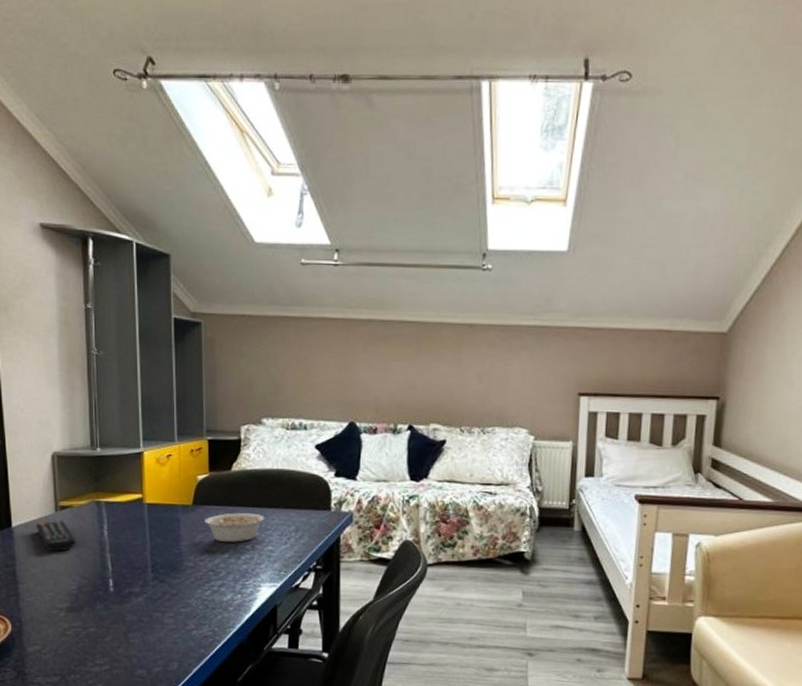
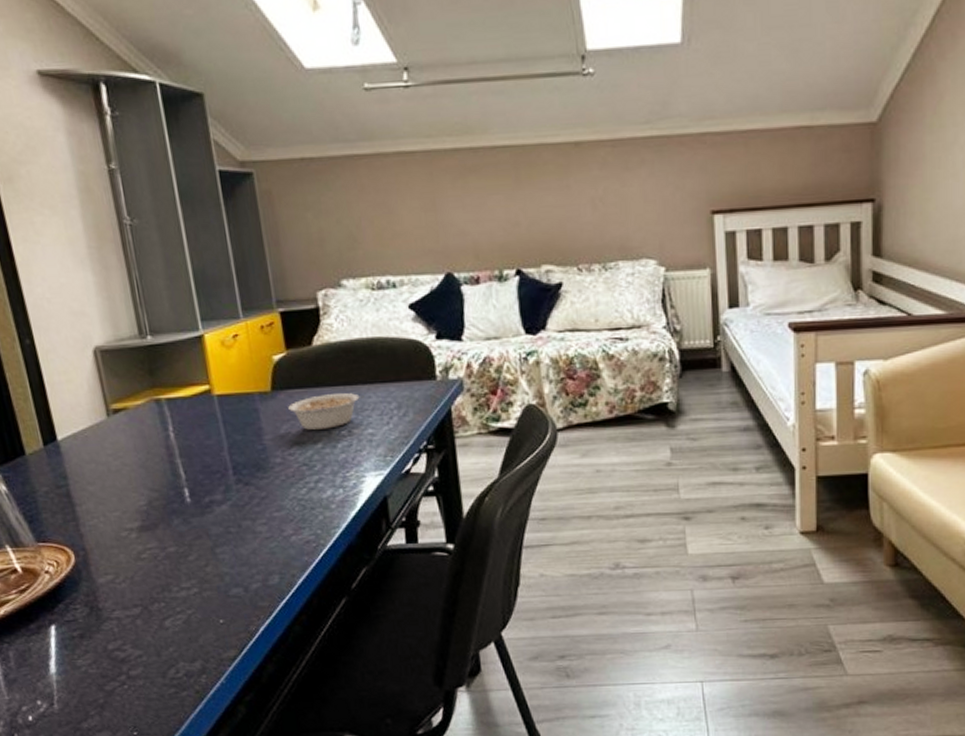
remote control: present [35,520,76,552] -> none [85,426,138,463]

